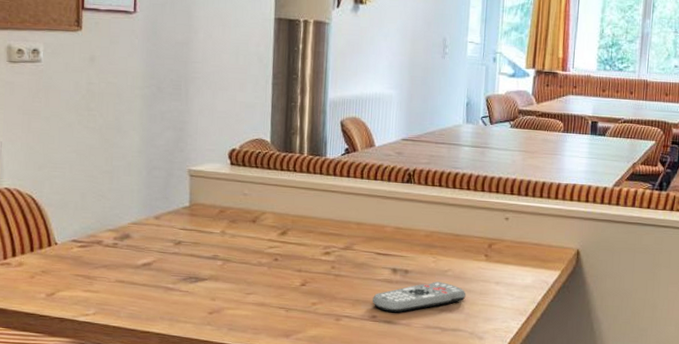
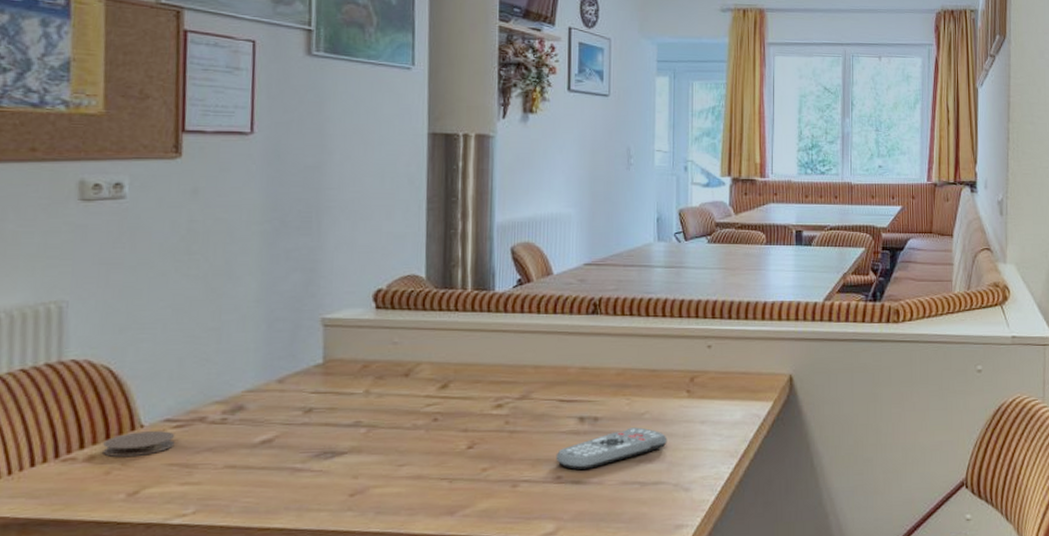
coaster: none [29,247,80,267] -> present [103,431,175,458]

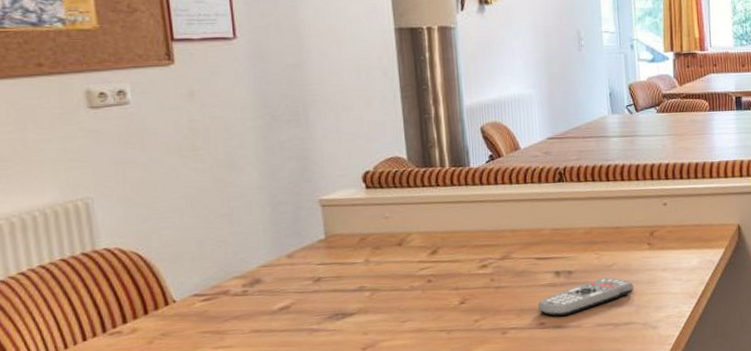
coaster: present [103,431,175,458] -> none [143,304,205,329]

